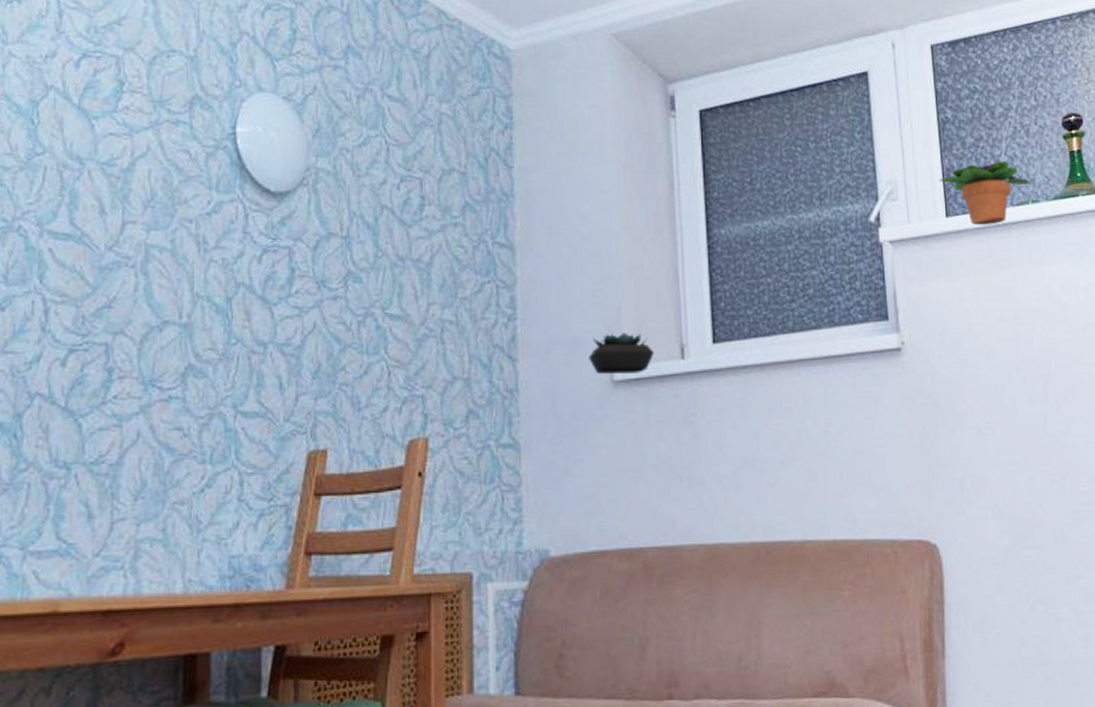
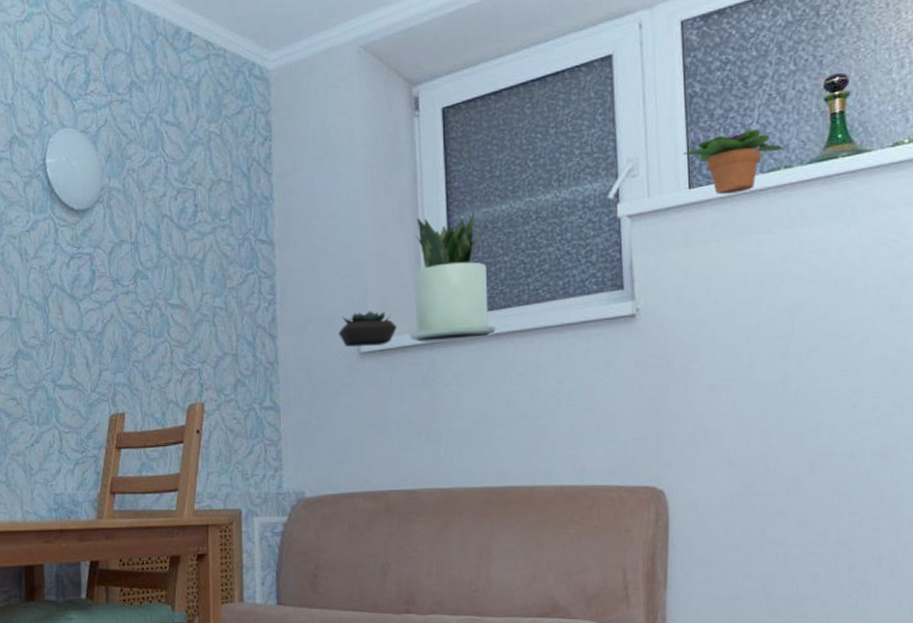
planter: none [667,225,762,373] -> present [409,211,497,343]

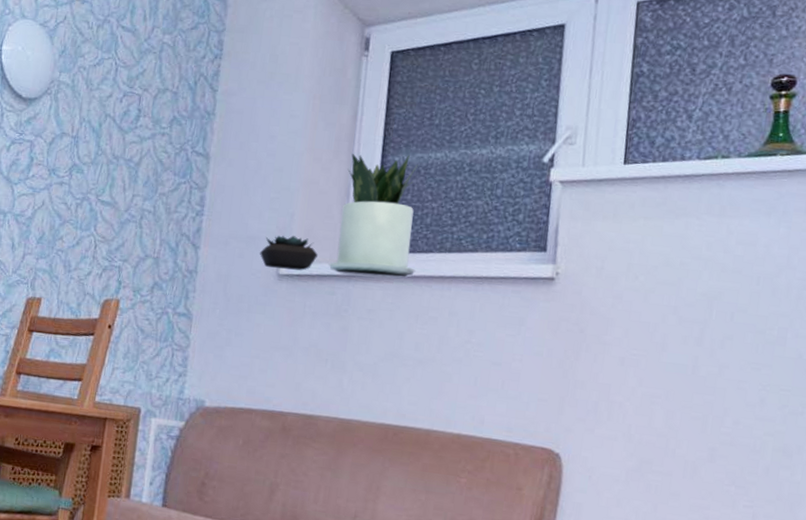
potted flower: present [683,129,784,195] -> none [623,116,724,175]

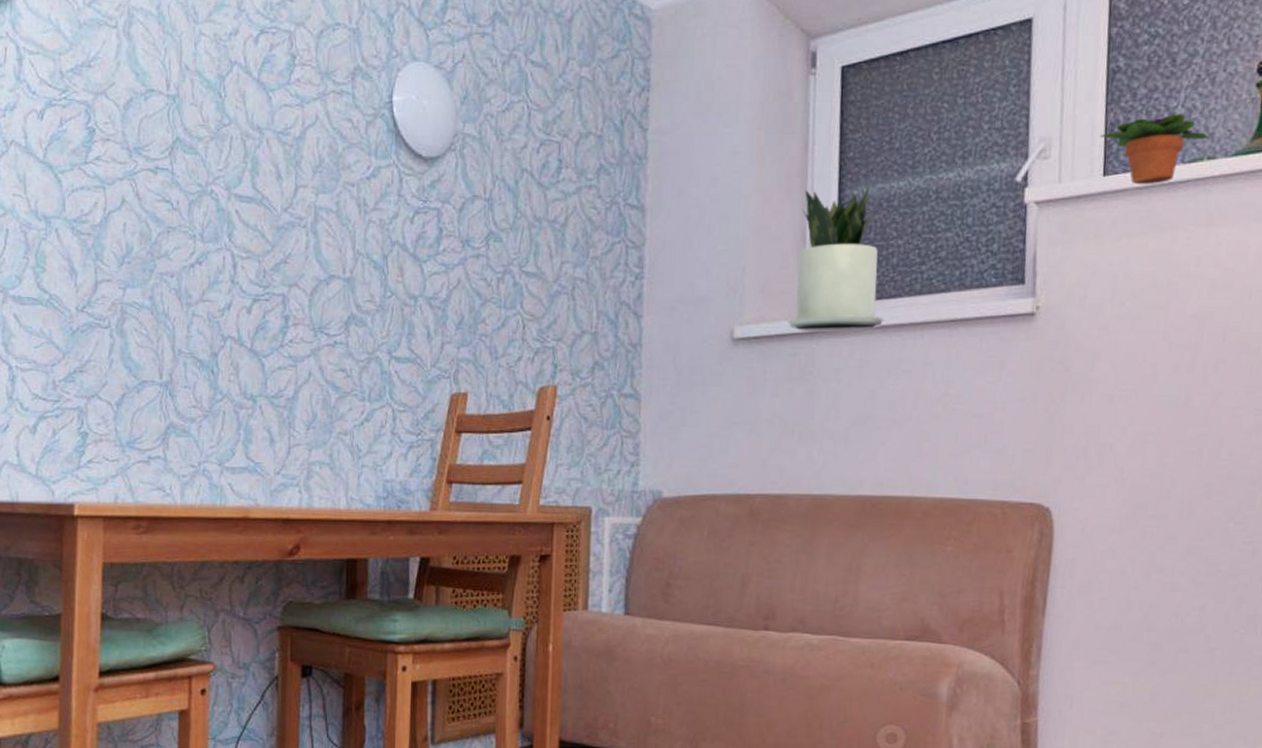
succulent plant: present [260,235,319,271] -> none [710,292,776,333]
potted flower: none [623,116,724,175] -> present [1101,114,1209,185]

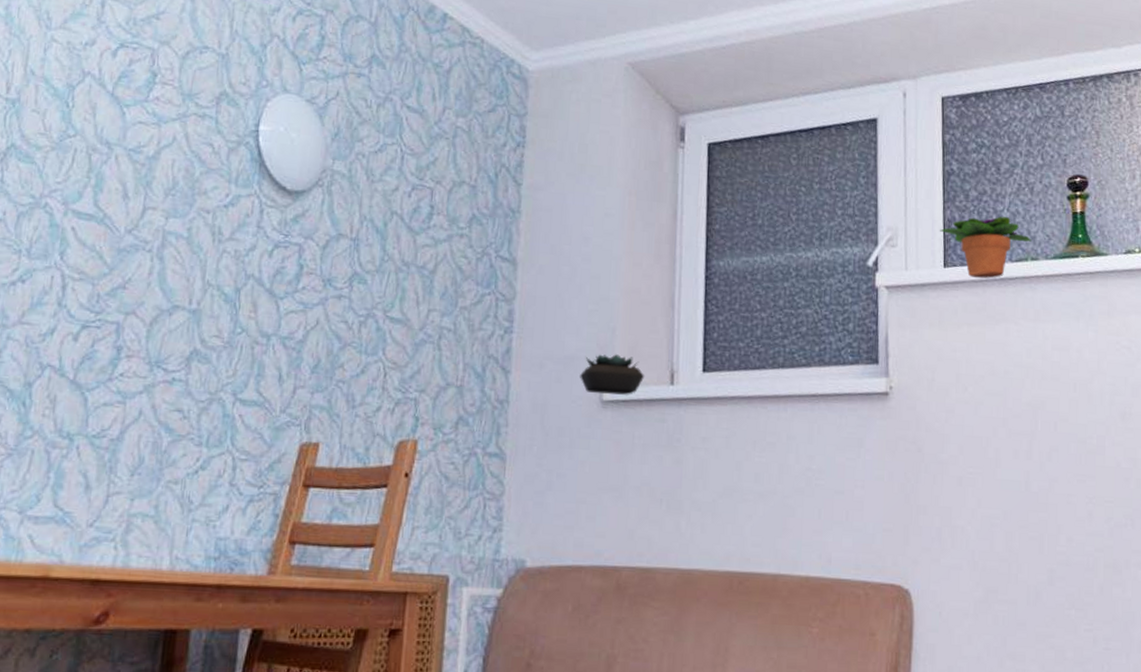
succulent plant: none [710,292,776,333] -> present [580,354,645,395]
planter: present [787,186,884,333] -> none [656,257,750,401]

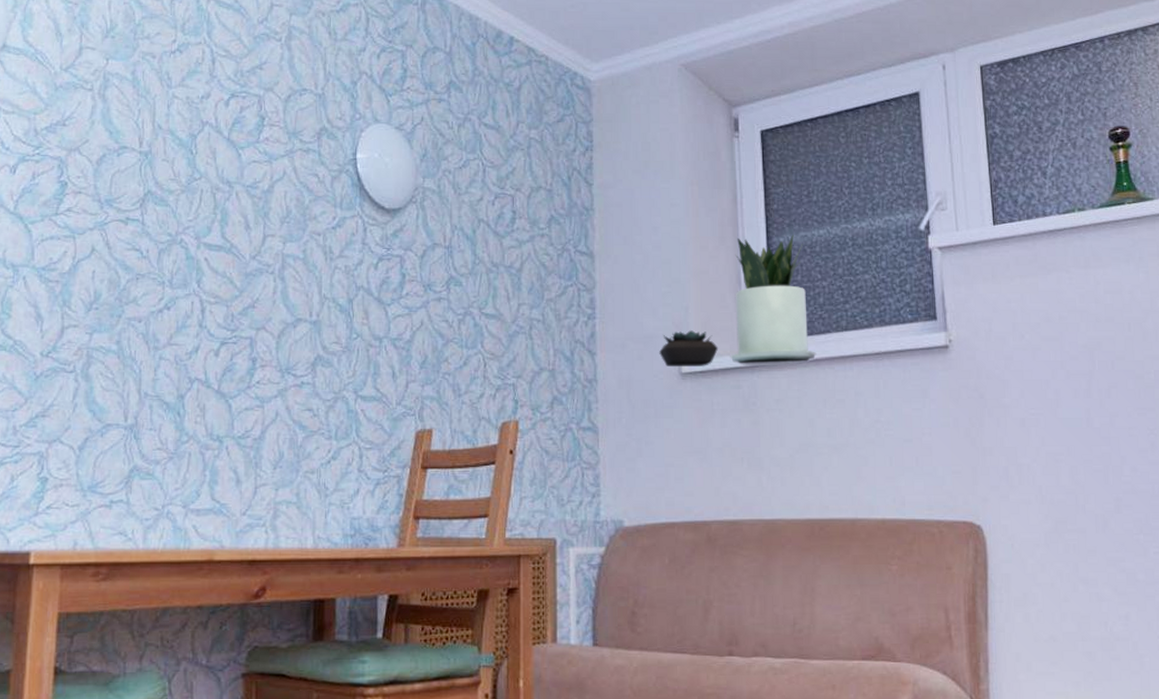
planter: none [656,257,750,401] -> present [730,234,817,366]
potted flower: present [940,216,1031,279] -> none [987,173,1077,233]

